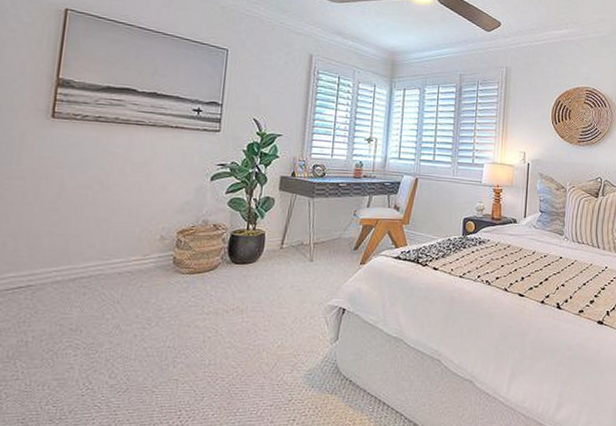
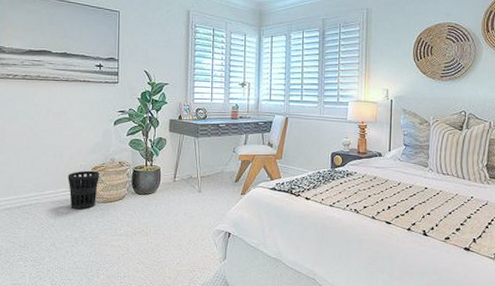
wastebasket: none [144,234,187,282] -> present [67,170,99,210]

